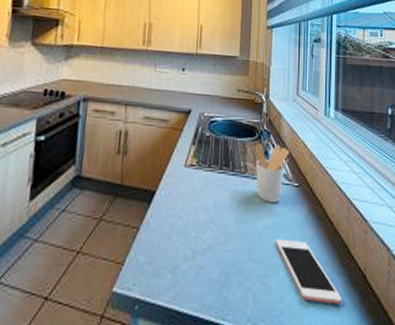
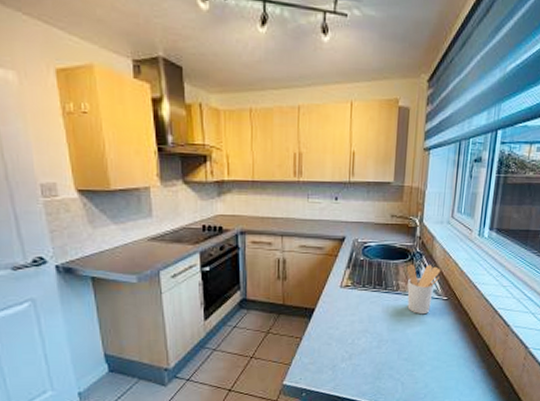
cell phone: present [276,239,342,304] -> none [423,342,479,389]

